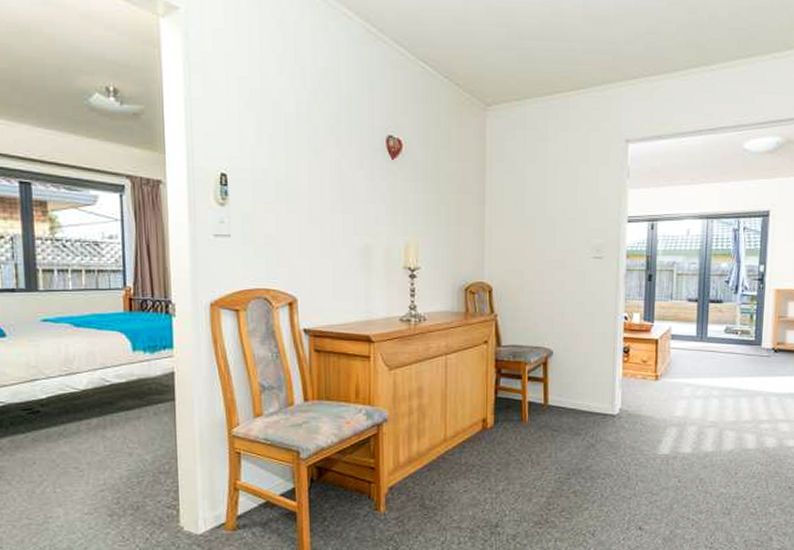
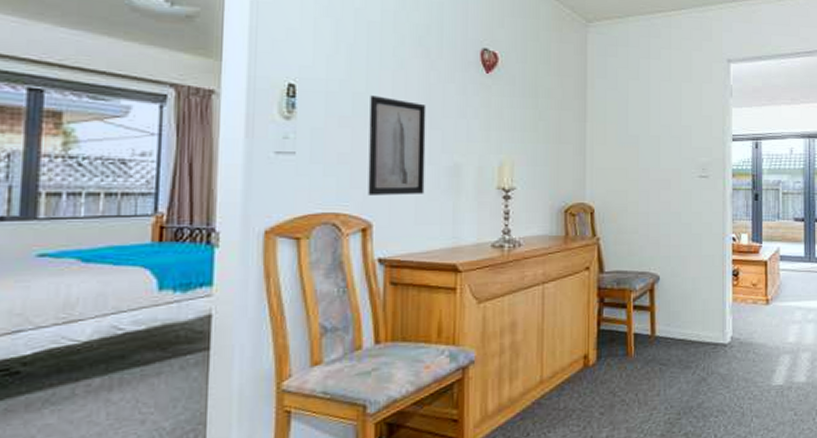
wall art: none [290,183,340,274] -> present [368,95,426,195]

